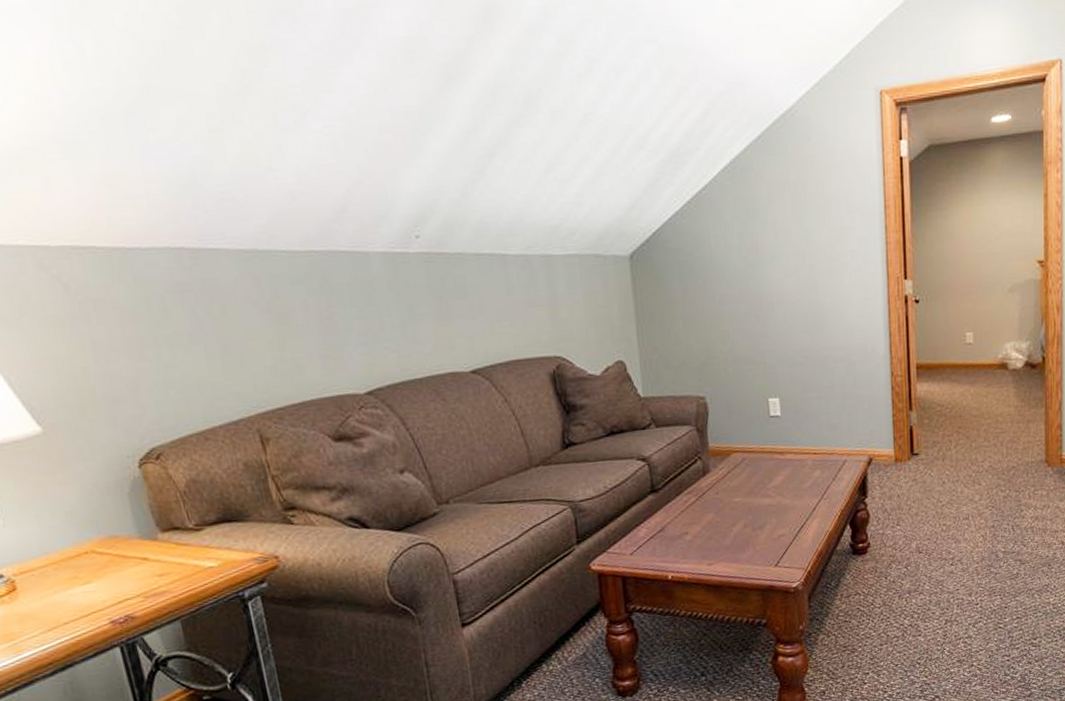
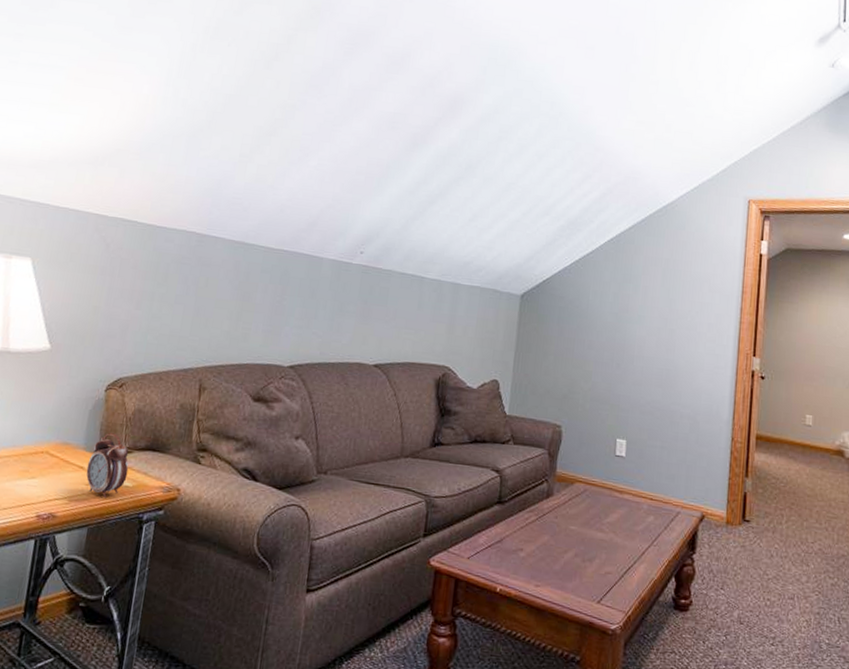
alarm clock: none [150,513,208,586] -> present [86,433,129,499]

